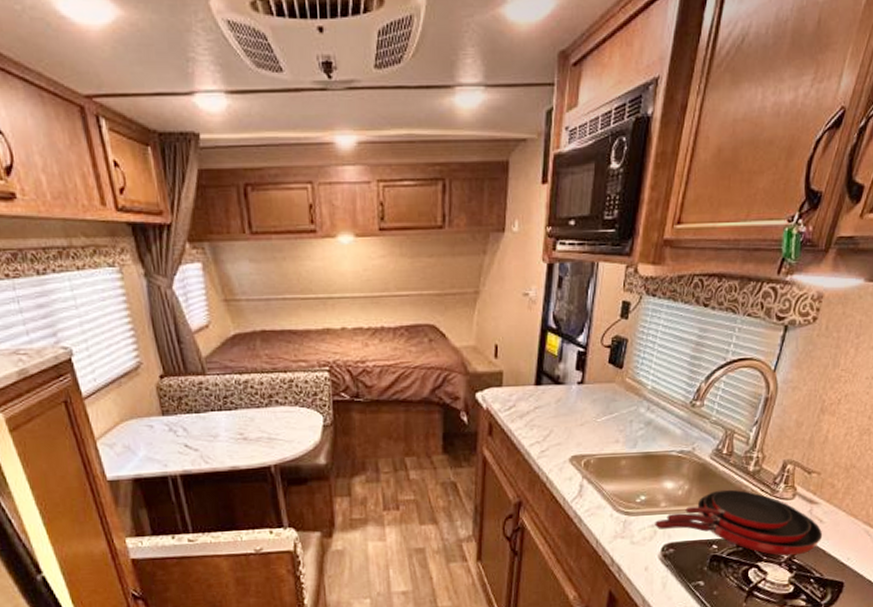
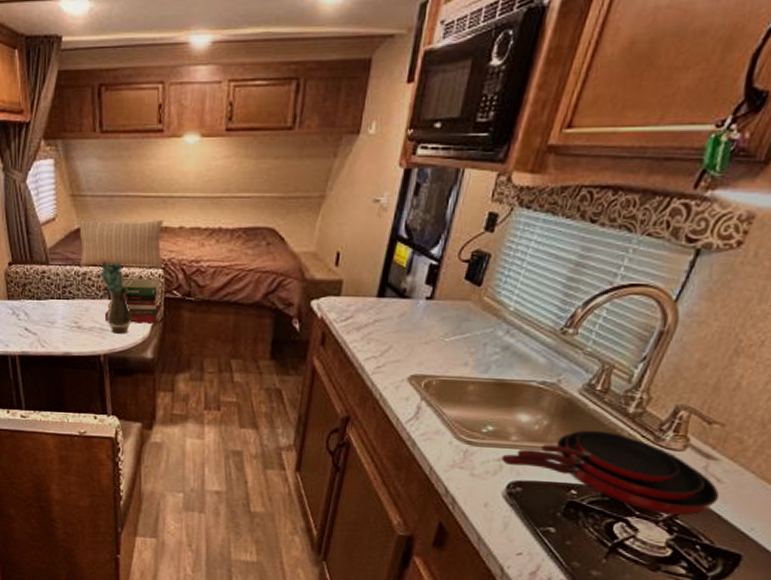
pillow: none [233,321,329,376] -> present [78,219,164,268]
vase: none [262,365,301,442] -> present [99,259,132,334]
books: none [270,381,333,431] -> present [104,278,163,324]

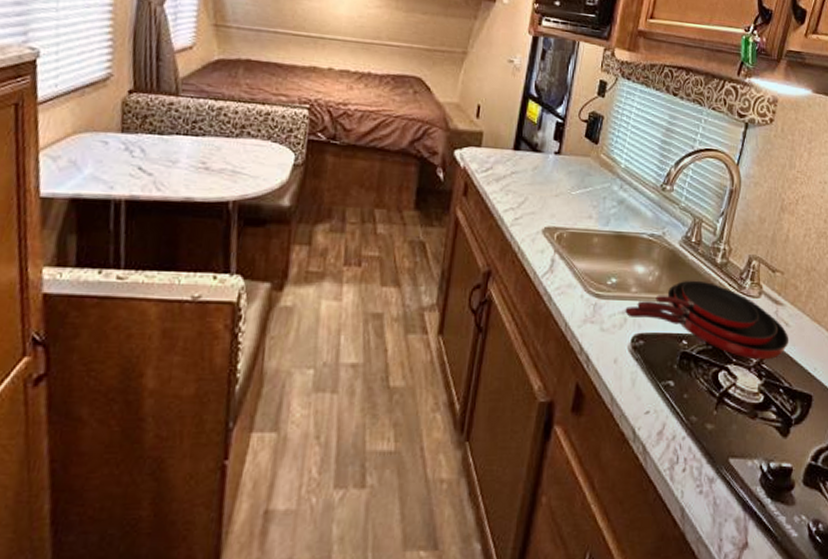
pillow: present [78,219,164,268] -> none [216,51,313,108]
vase: present [99,259,132,334] -> none [237,95,270,178]
books: present [104,278,163,324] -> none [238,117,306,168]

